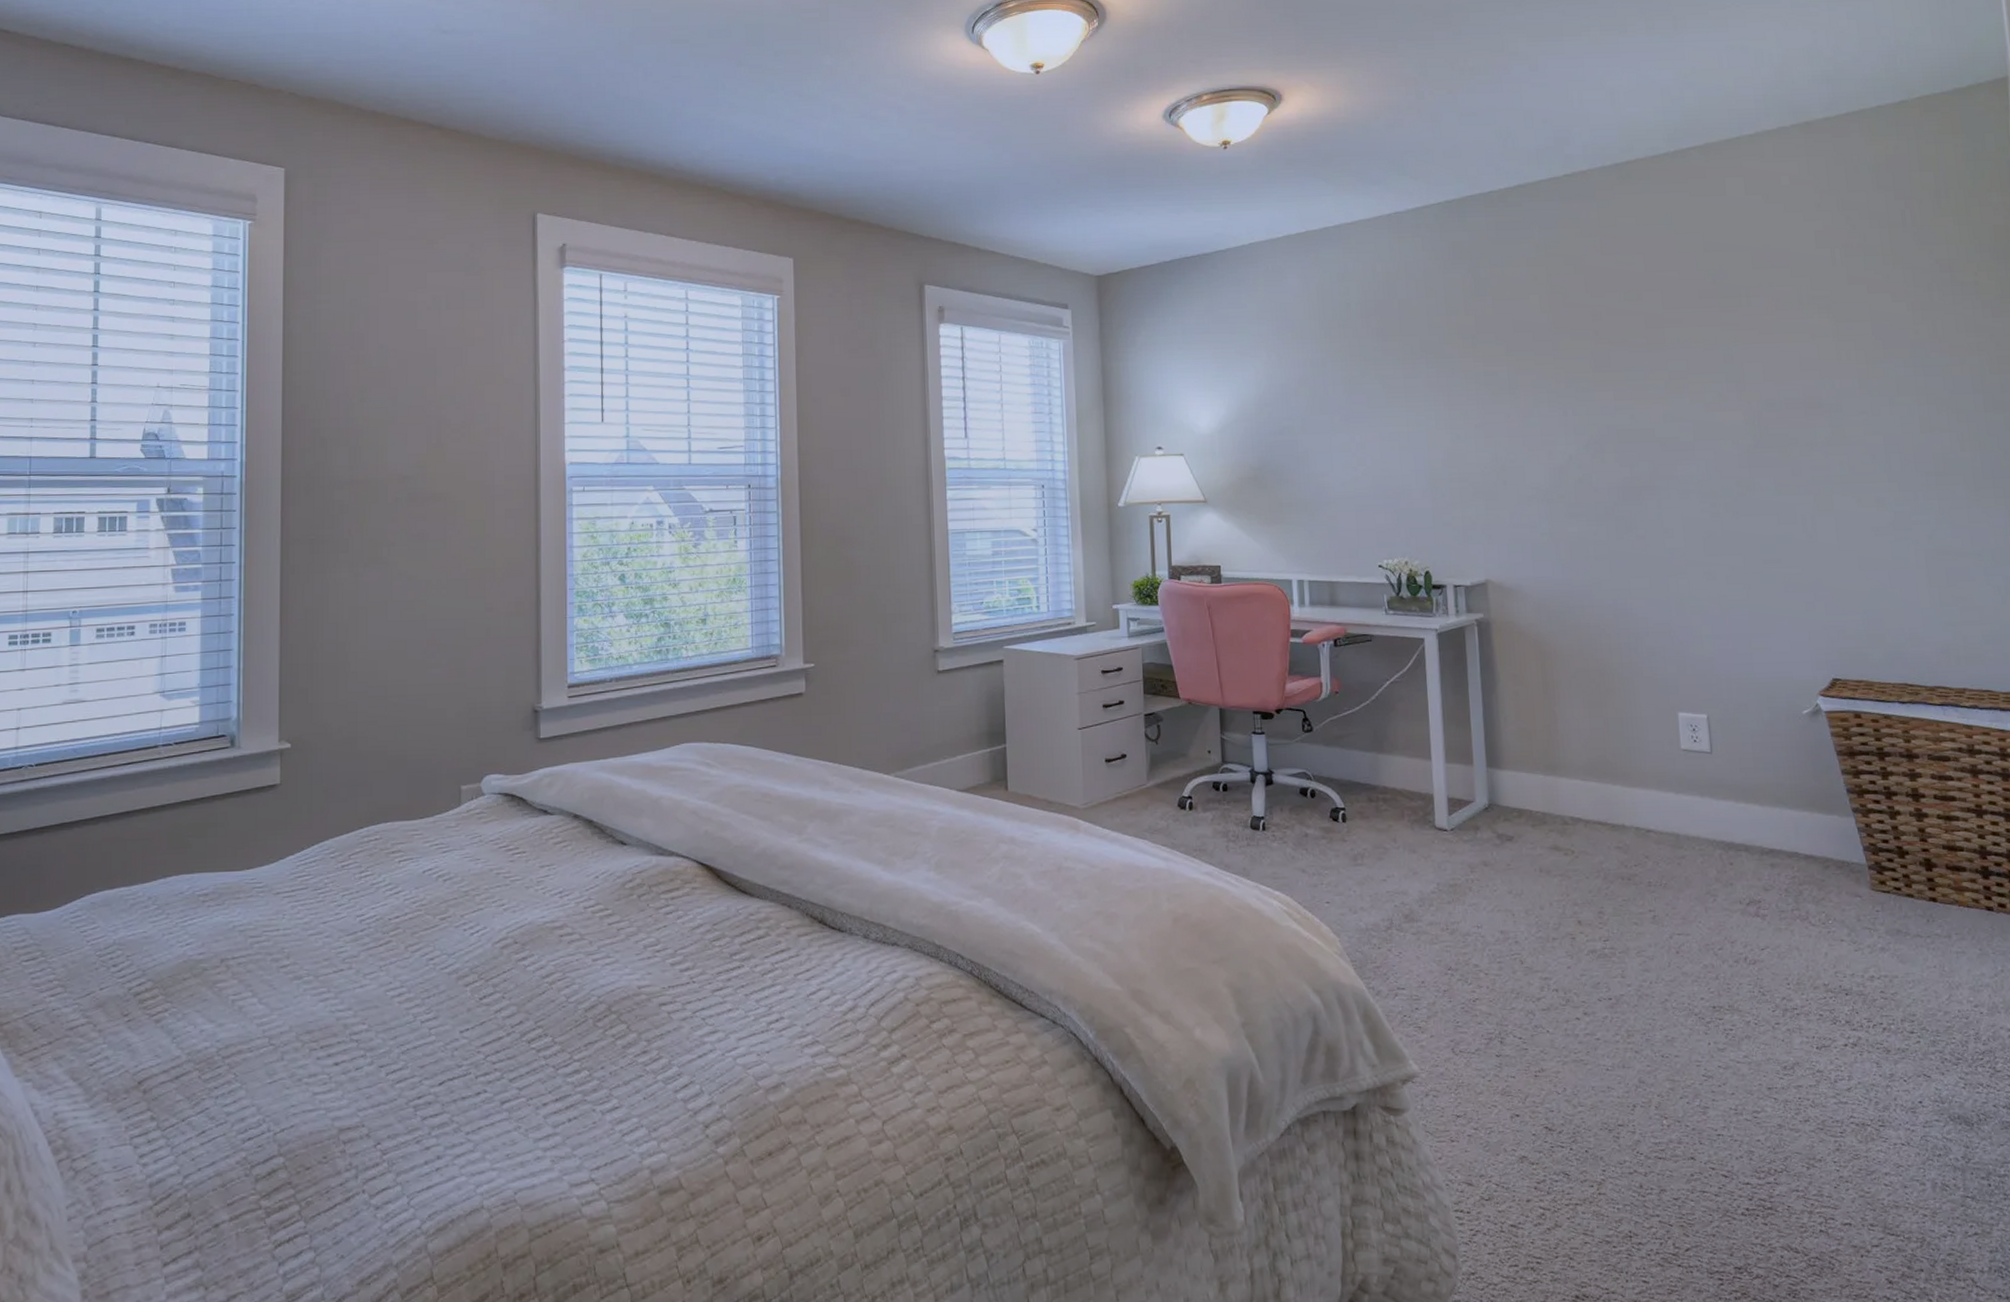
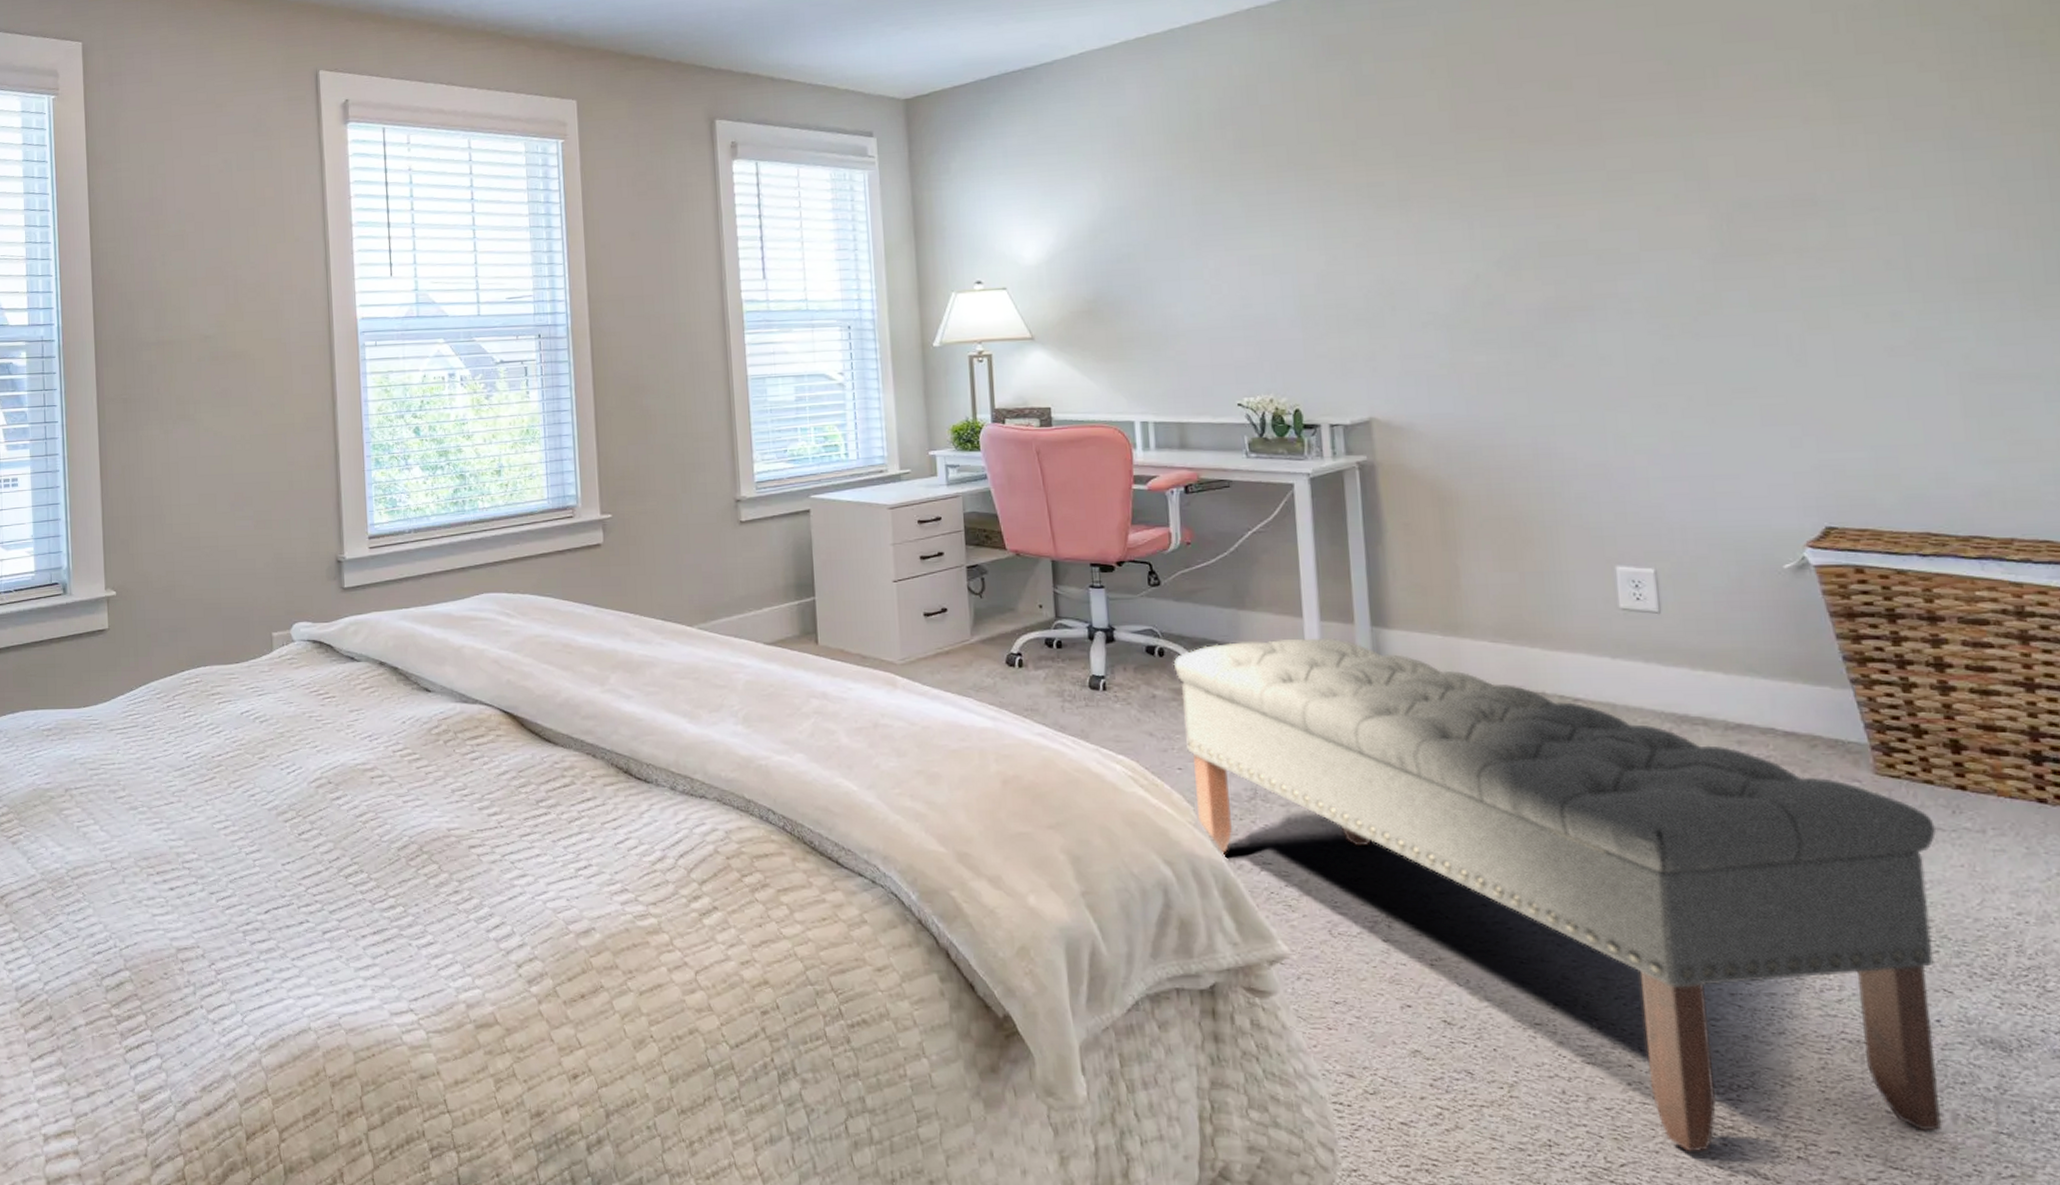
bench: none [1323,778,1925,1233] -> present [1173,638,1943,1153]

